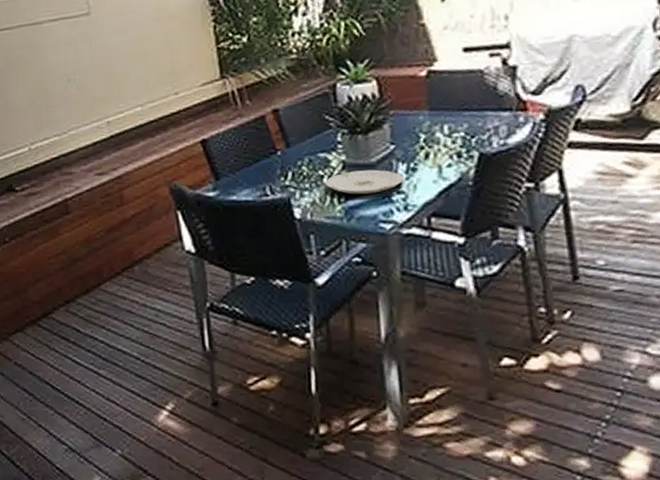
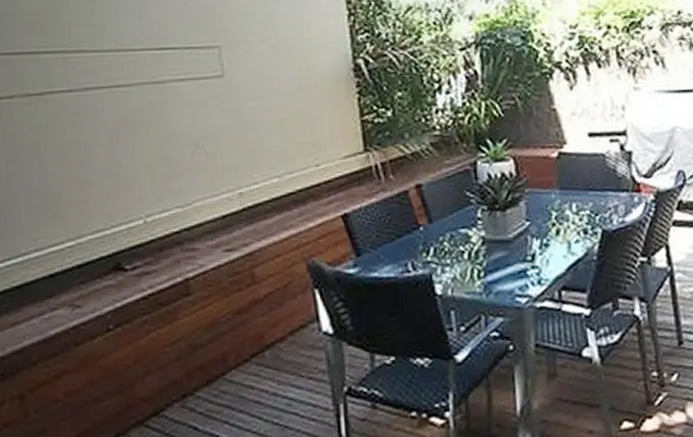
plate: present [325,169,404,195] -> none [466,245,538,270]

